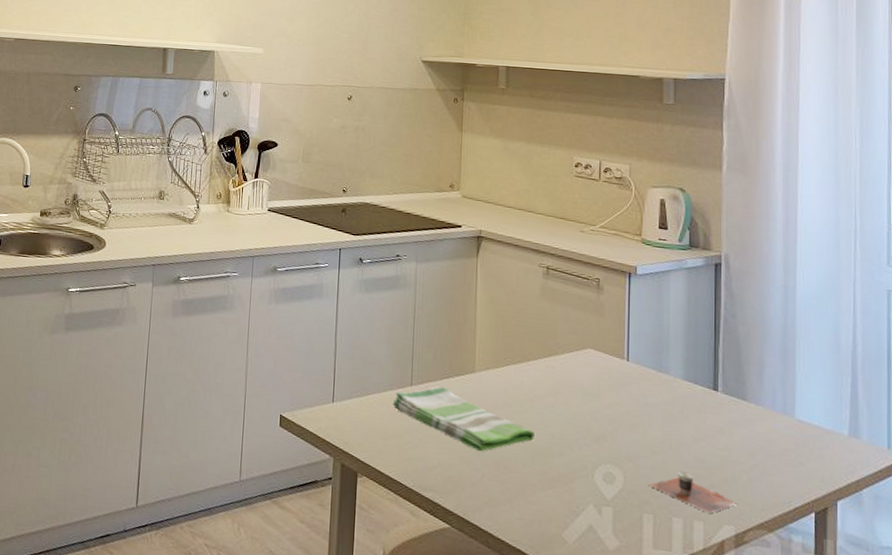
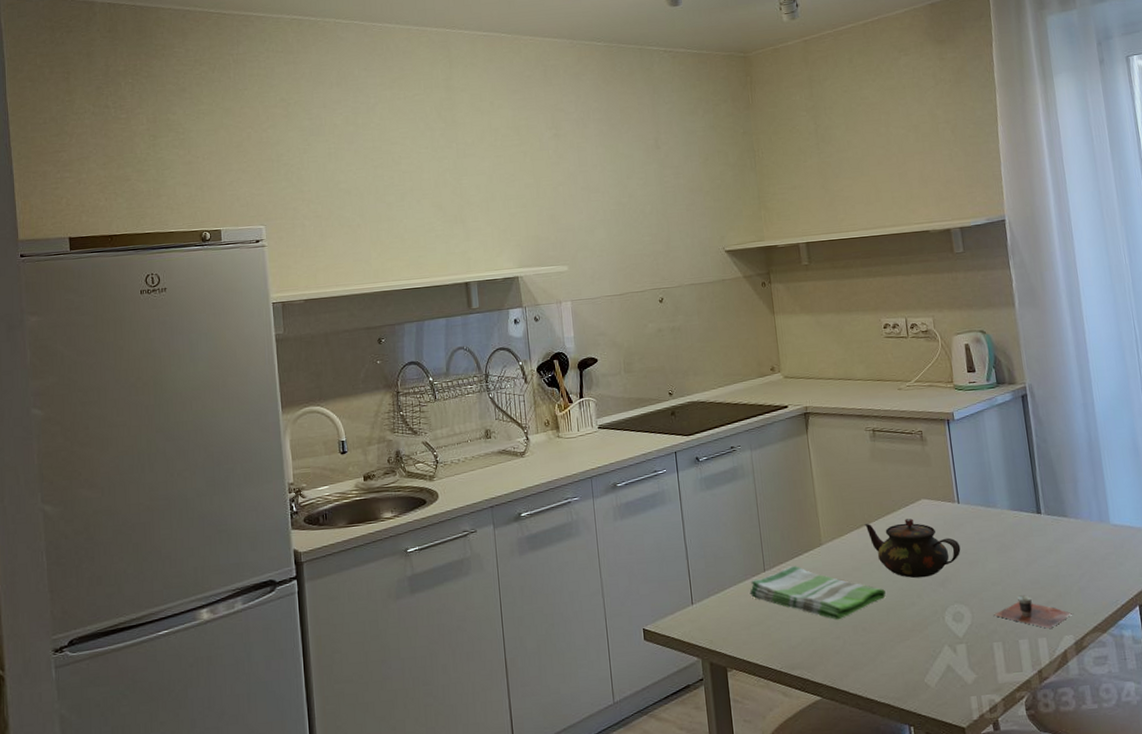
teapot: none [523,361,623,430] -> present [865,518,961,579]

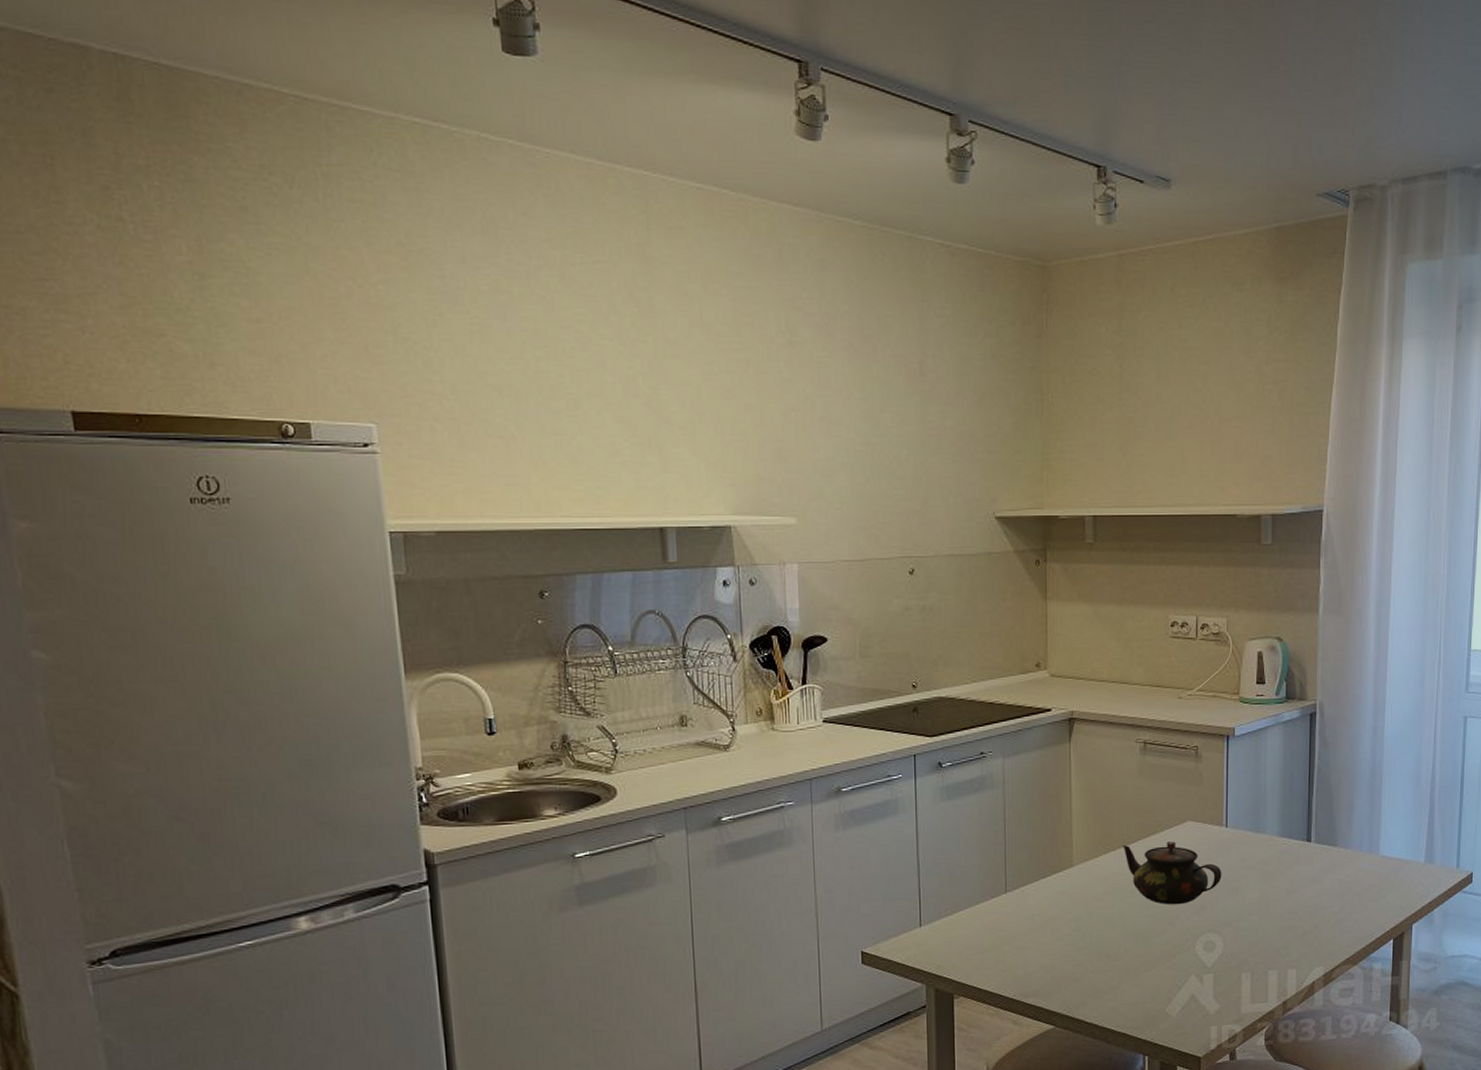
dish towel: present [749,566,886,620] -> none [986,888,1136,947]
cup: present [994,595,1073,629] -> none [1247,925,1327,960]

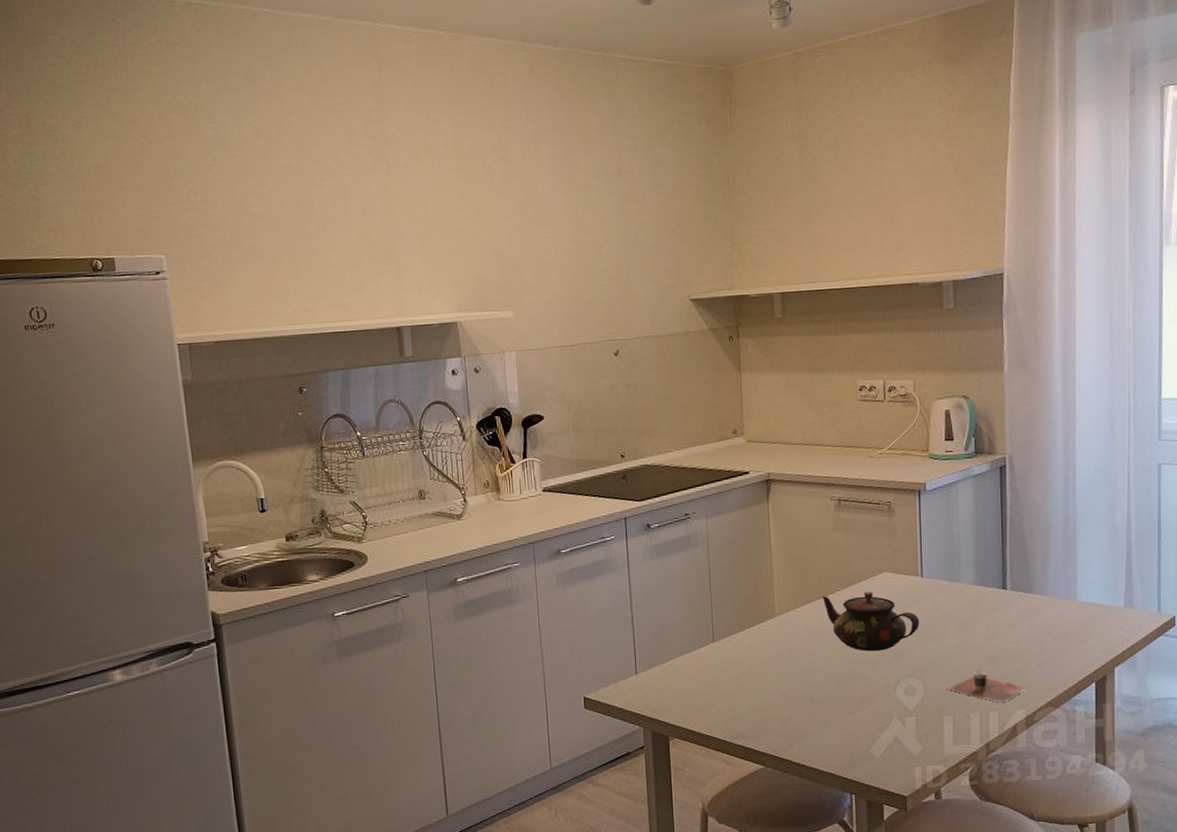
cup: none [1247,925,1327,960] -> present [947,670,1028,703]

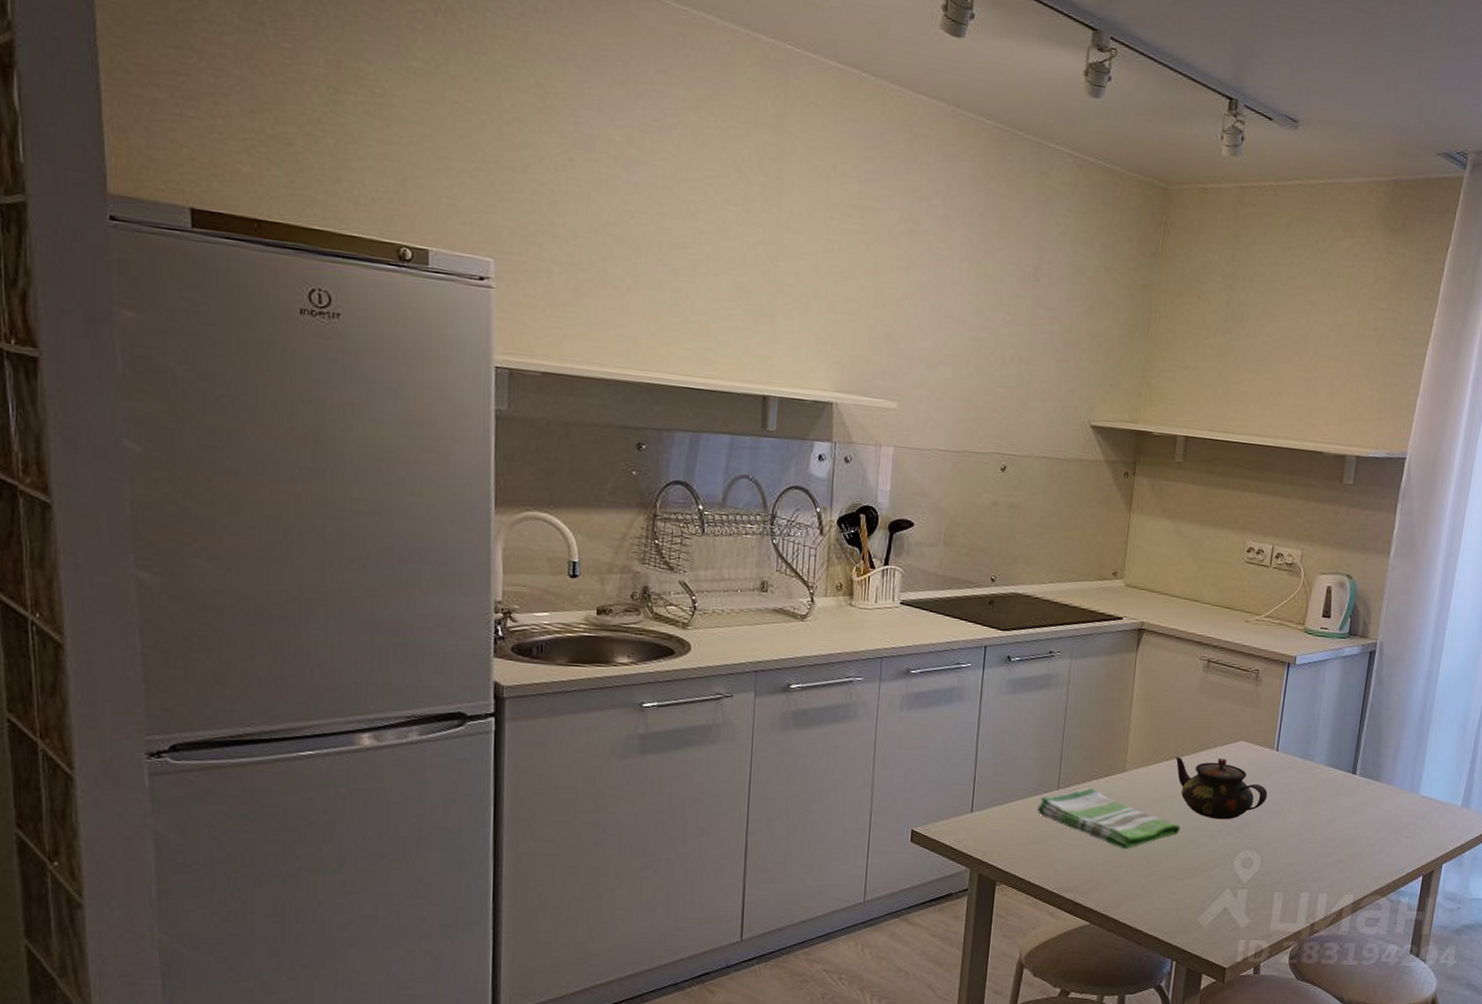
dish towel: none [696,637,838,692] -> present [1037,788,1180,850]
cup: present [947,670,1028,703] -> none [1283,850,1359,886]

